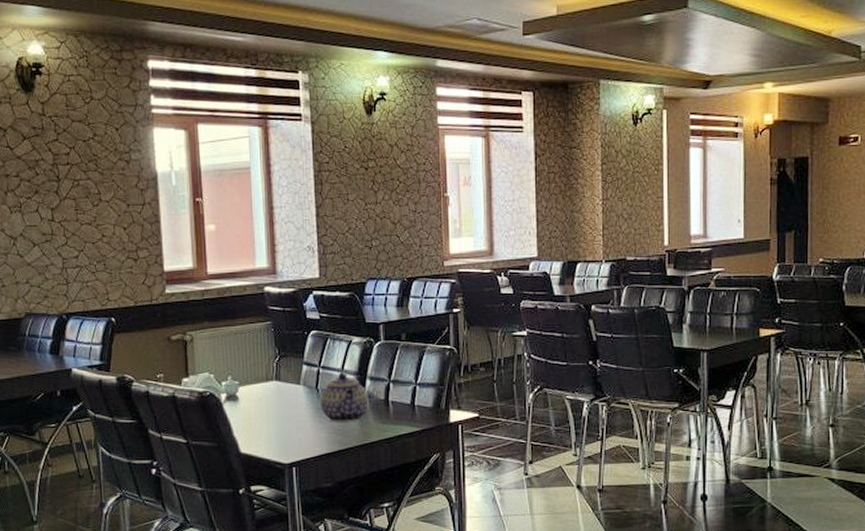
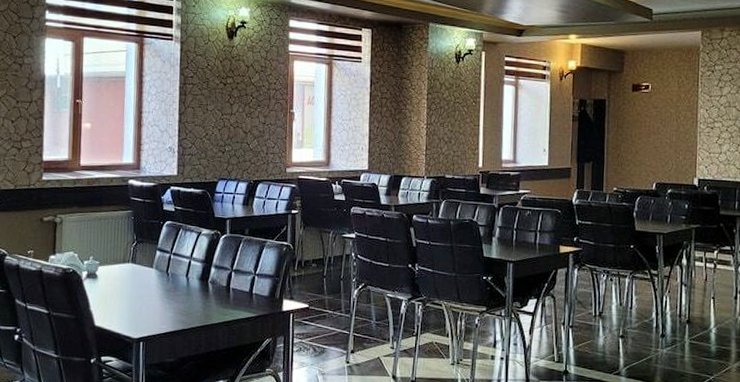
teapot: present [320,373,369,422] -> none [169,260,212,305]

